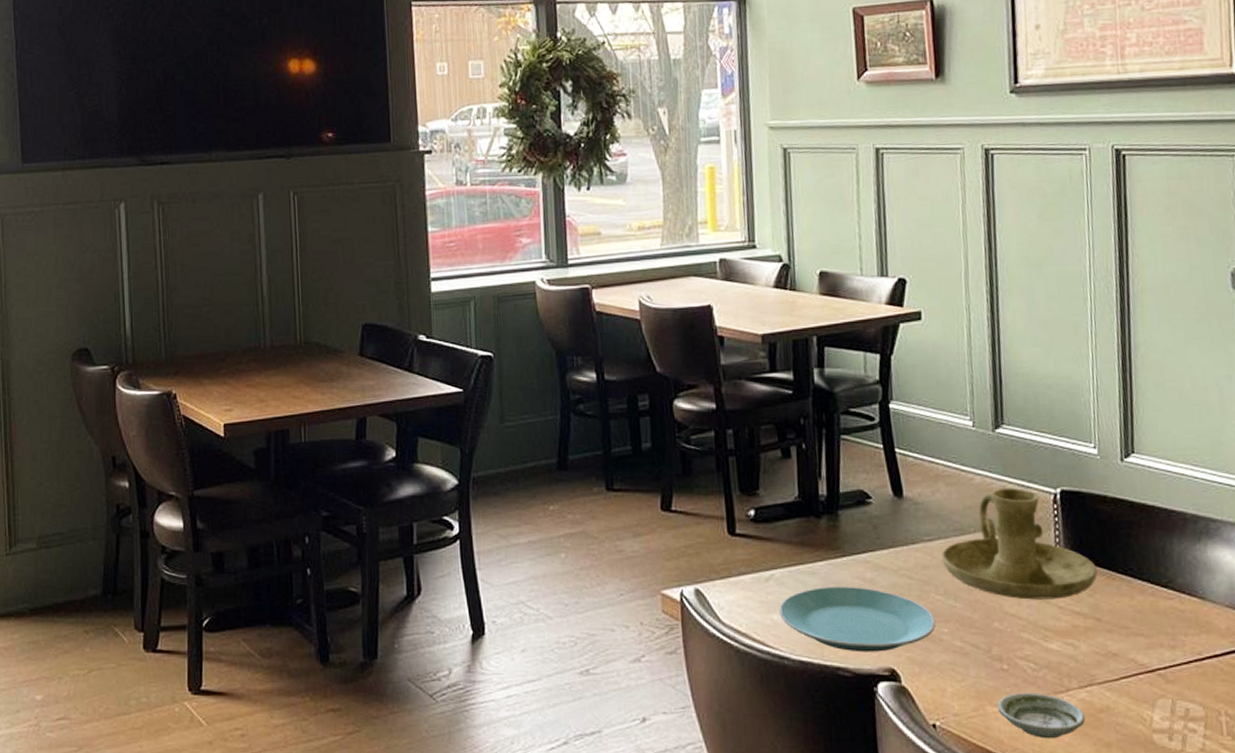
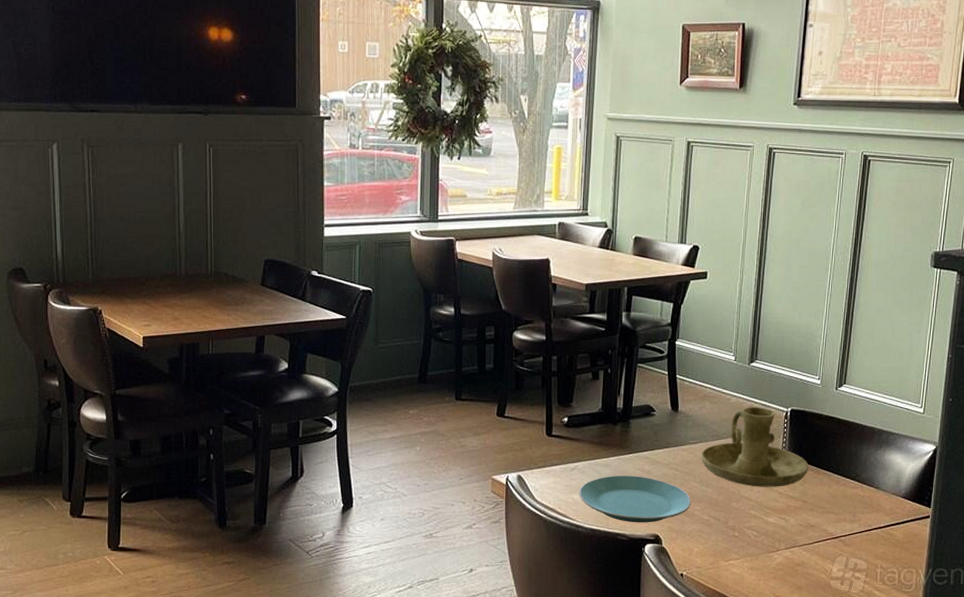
saucer: present [997,693,1086,739] -> none [727,552,787,584]

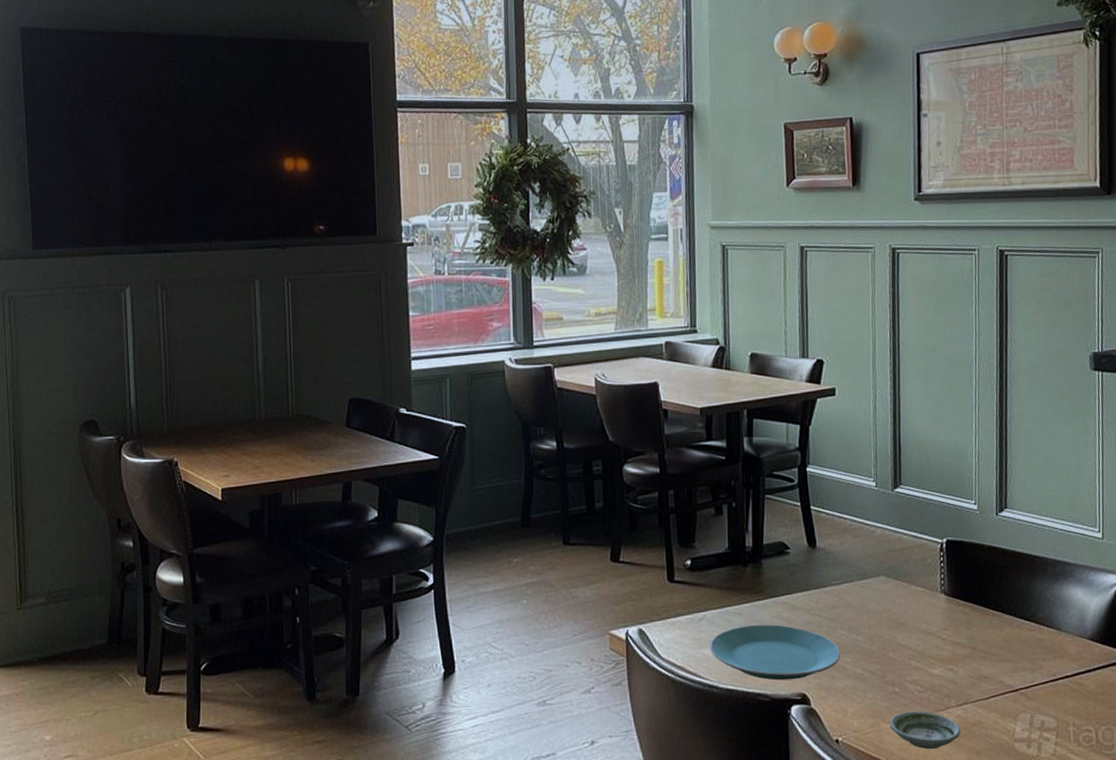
candle holder: present [701,407,809,487] -> none [847,539,975,633]
saucer: none [727,552,787,584] -> present [889,711,961,750]

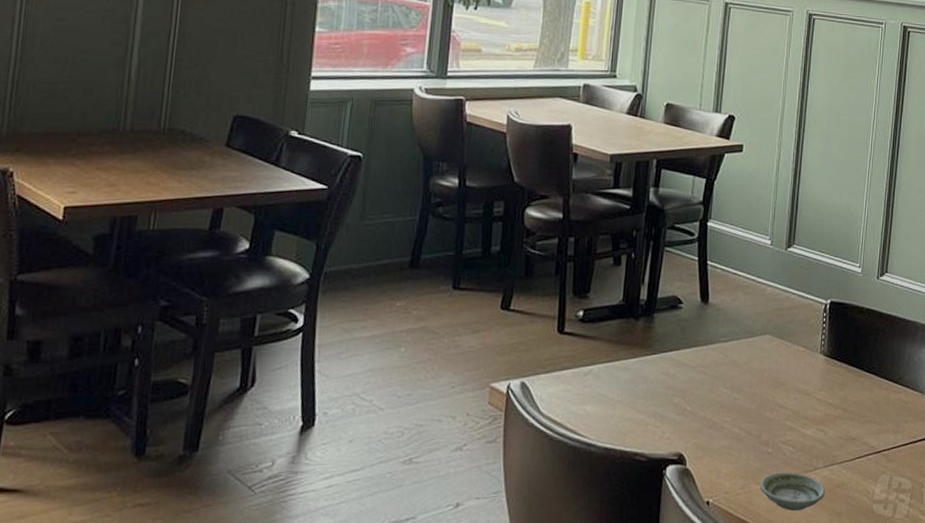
plate: present [710,624,841,681] -> none [592,380,721,439]

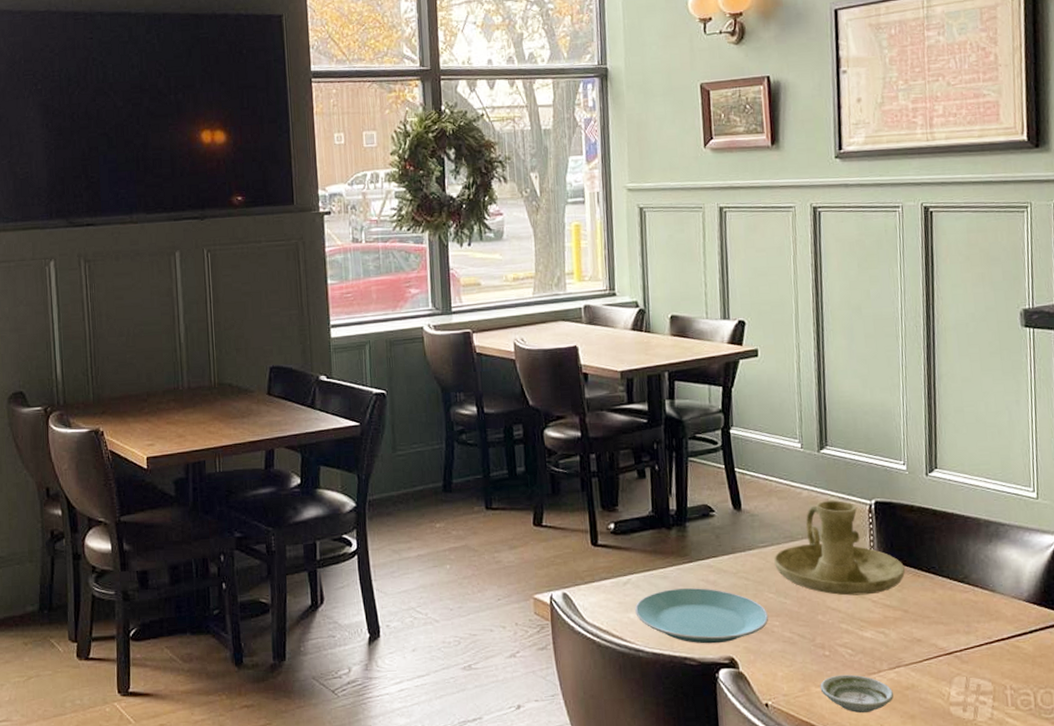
plate: none [592,380,721,439] -> present [635,587,769,644]
candle holder: none [732,299,850,393] -> present [774,500,906,596]

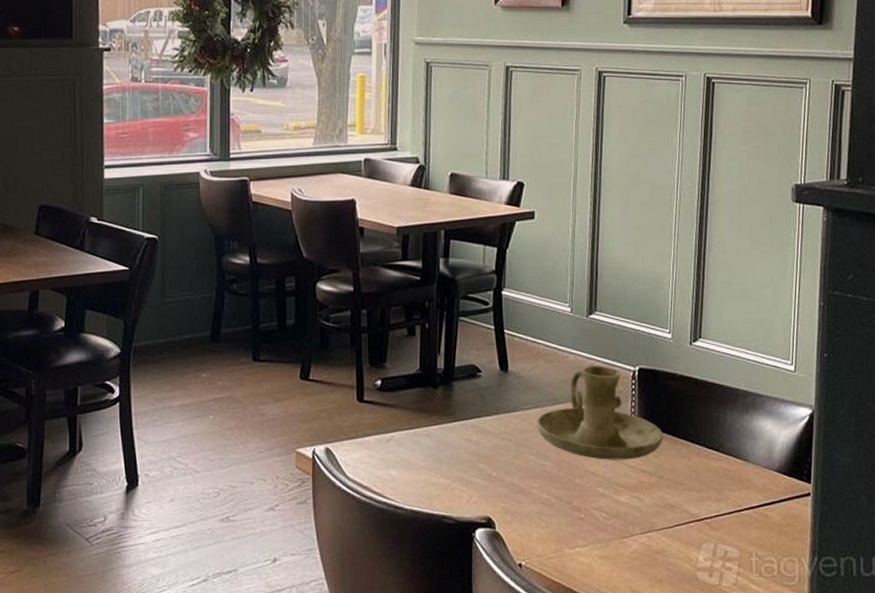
plate: present [635,587,769,644] -> none [397,446,528,503]
saucer: present [820,674,894,714] -> none [573,537,645,576]

